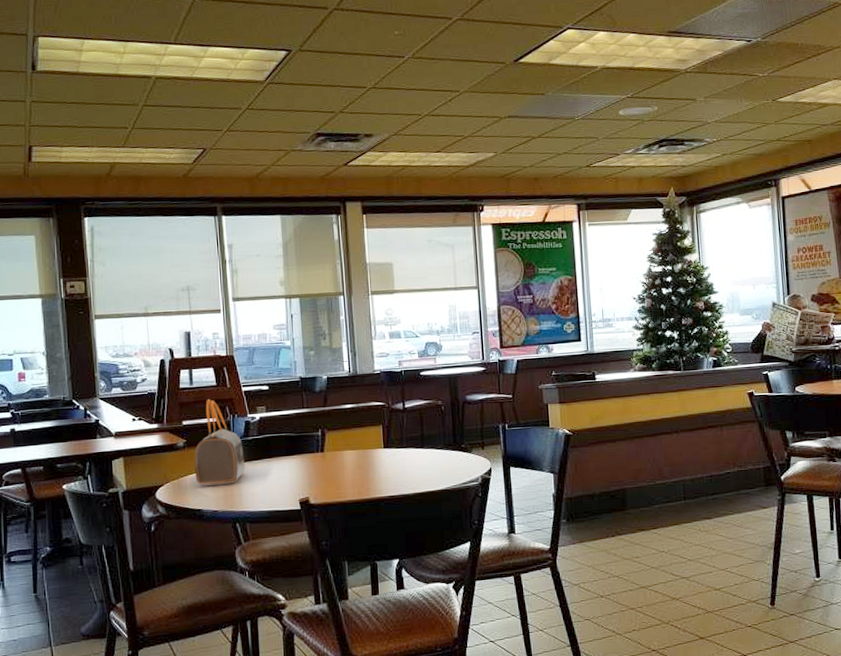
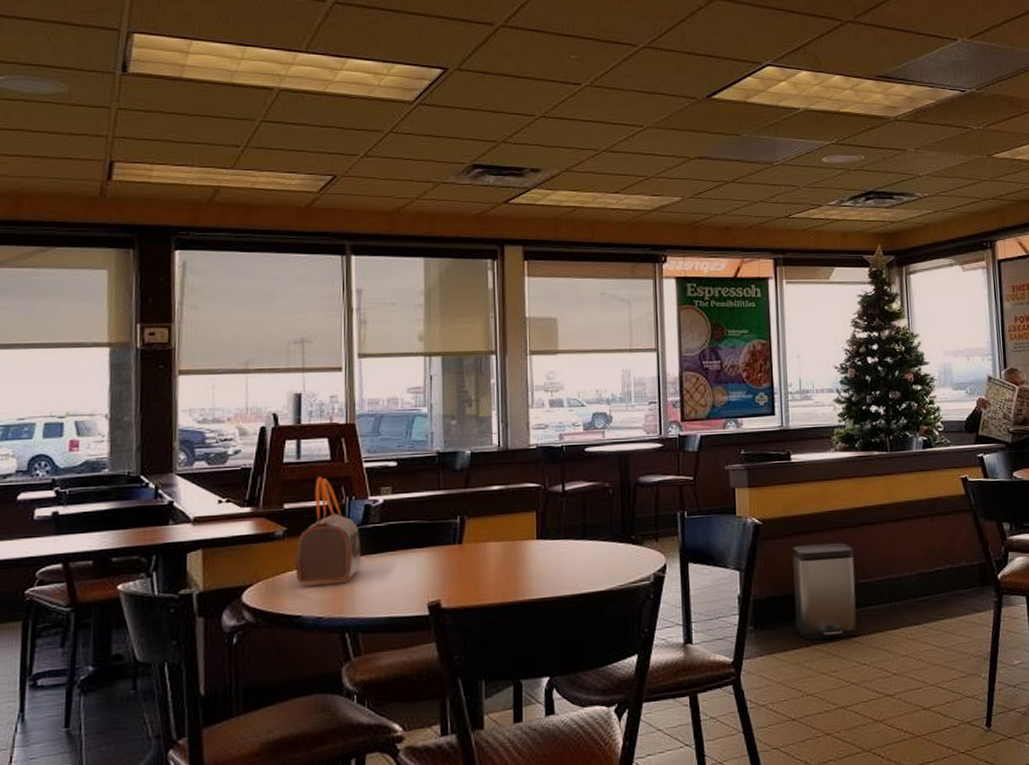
pedal bin: none [598,450,656,531] -> present [792,543,857,640]

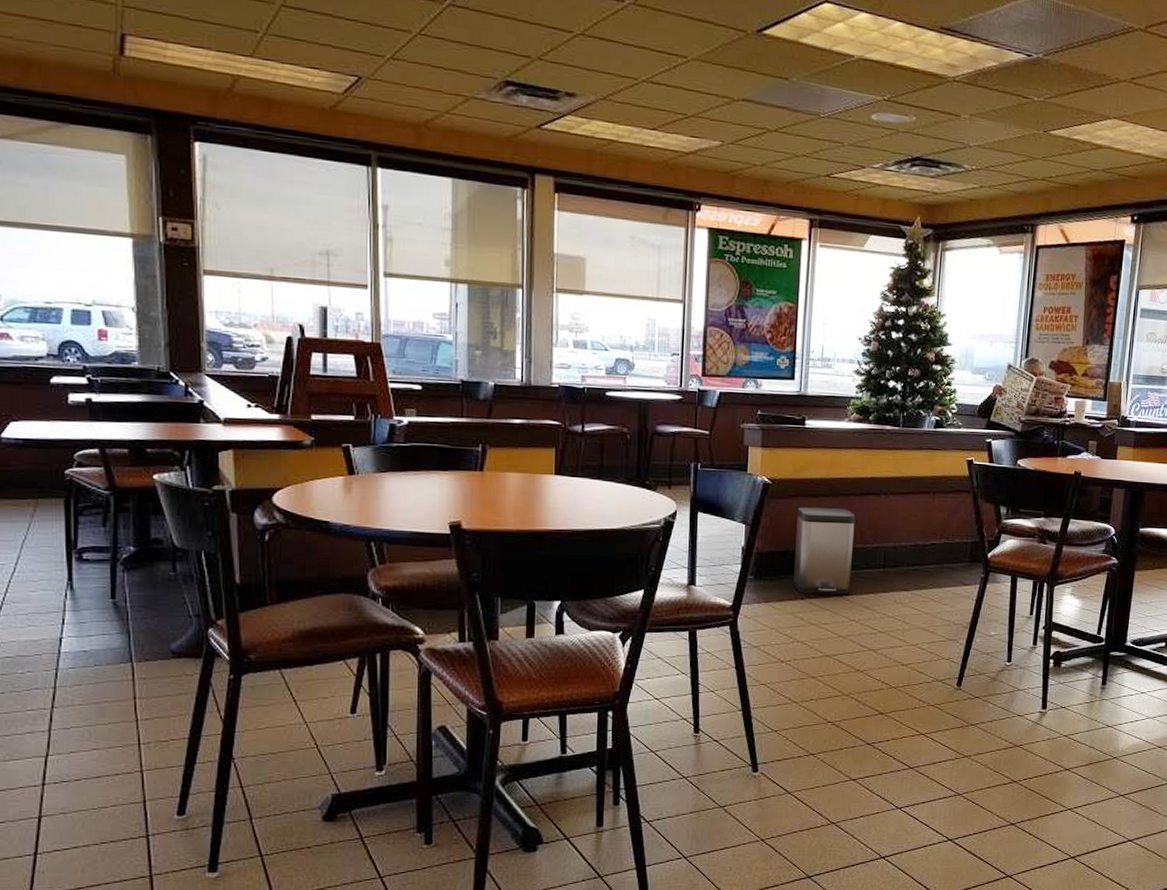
handbag: present [294,477,360,586] -> none [322,392,386,496]

